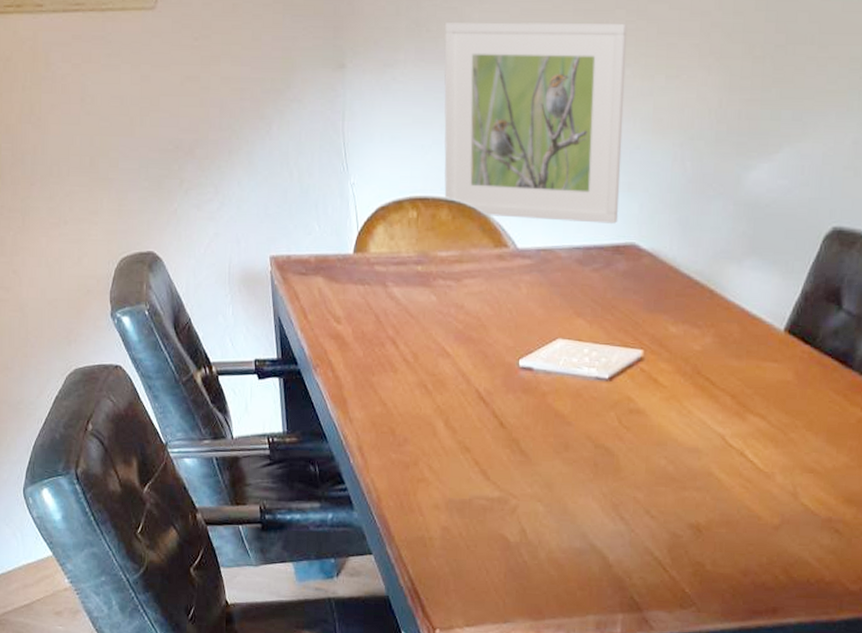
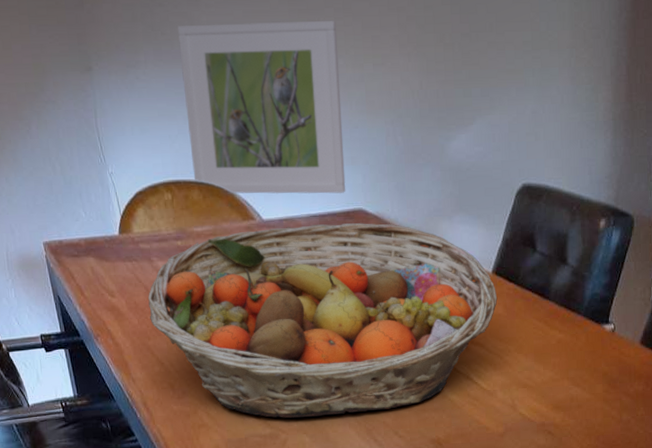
fruit basket: none [377,258,788,483] -> present [148,223,498,418]

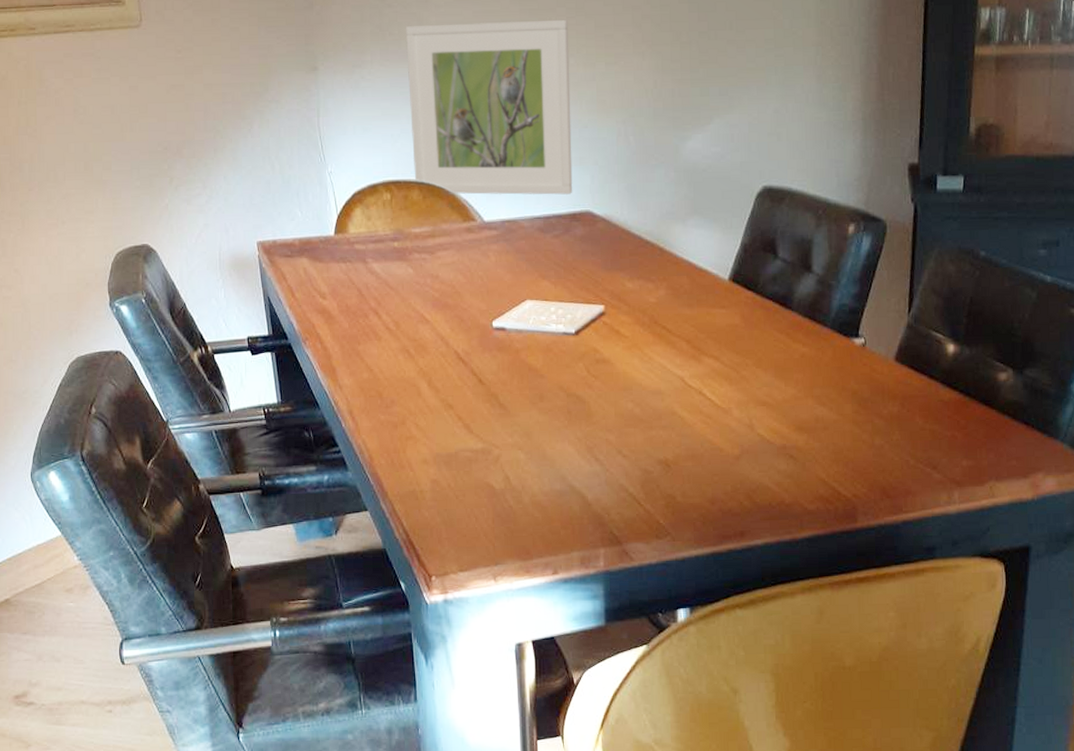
fruit basket: present [148,223,498,418] -> none [361,225,735,432]

